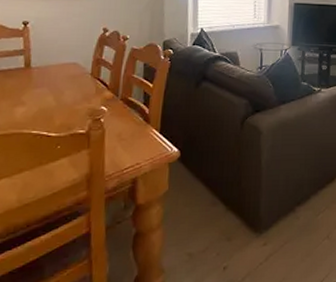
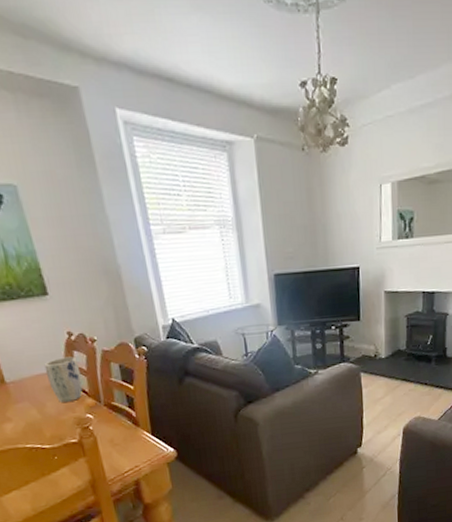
plant pot: none [72,50,107,93] -> present [44,356,83,403]

